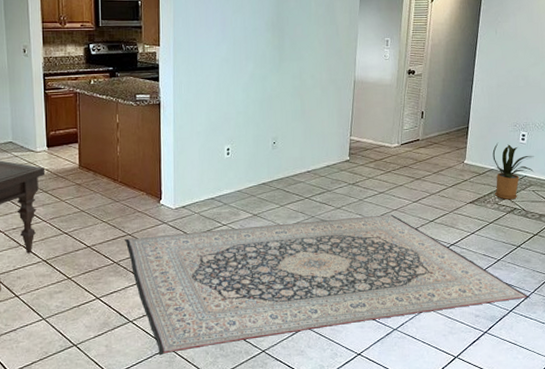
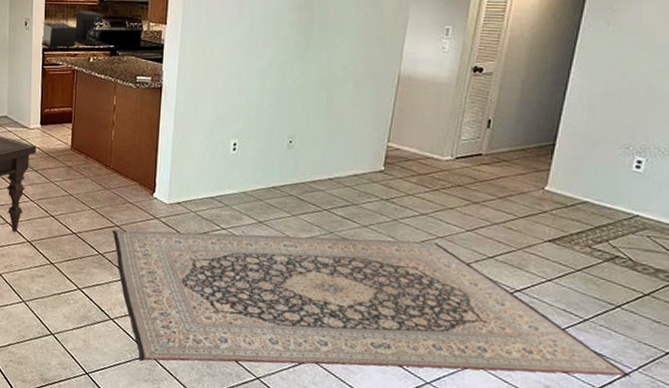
toaster: none [40,48,76,73] -> present [42,22,77,48]
coffee maker: none [74,36,102,69] -> present [74,10,103,46]
house plant: present [492,142,534,200] -> none [586,167,654,245]

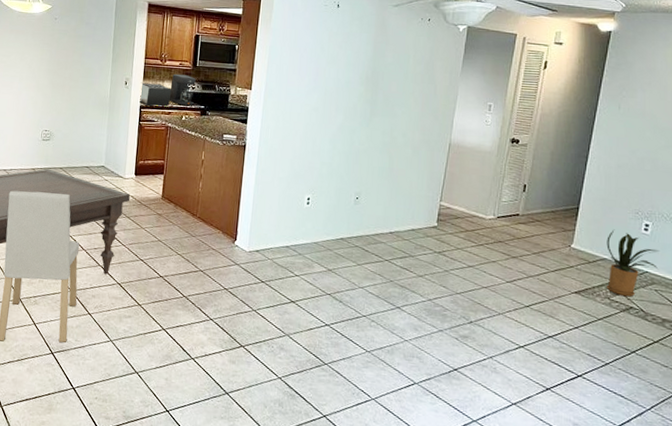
area rug: present [112,230,632,377] -> none [196,274,646,415]
house plant: none [586,167,654,245] -> present [606,229,659,297]

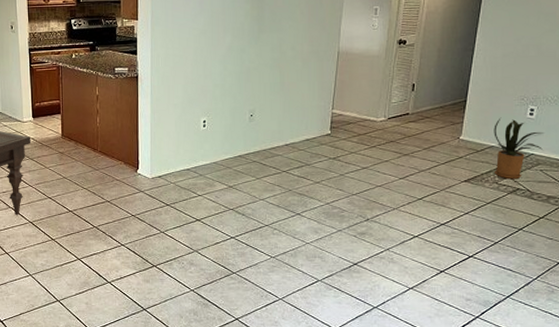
toaster: present [139,82,172,107] -> none [26,24,59,47]
coffee maker: present [169,73,196,106] -> none [56,11,83,44]

